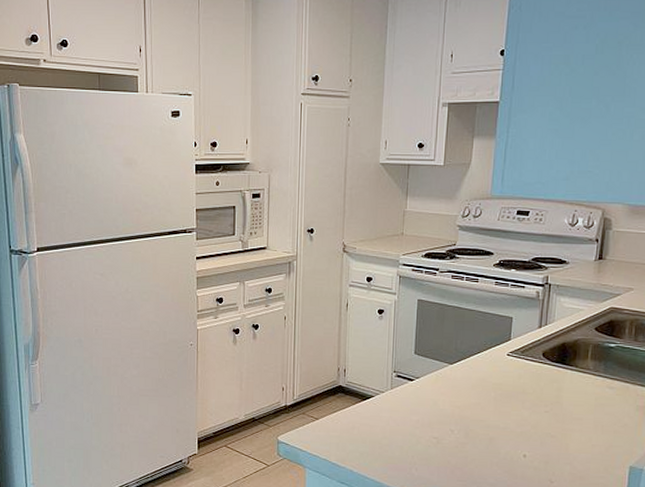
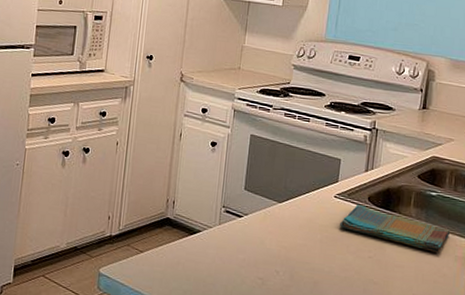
dish towel: none [513,360,630,403] -> present [339,204,450,253]

